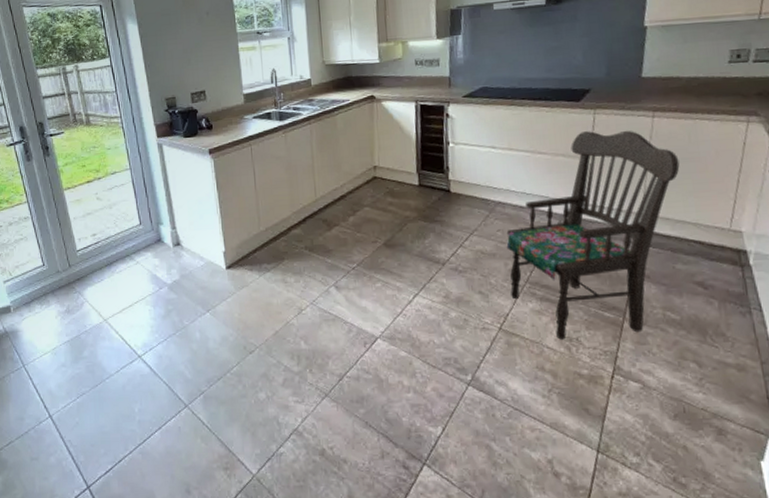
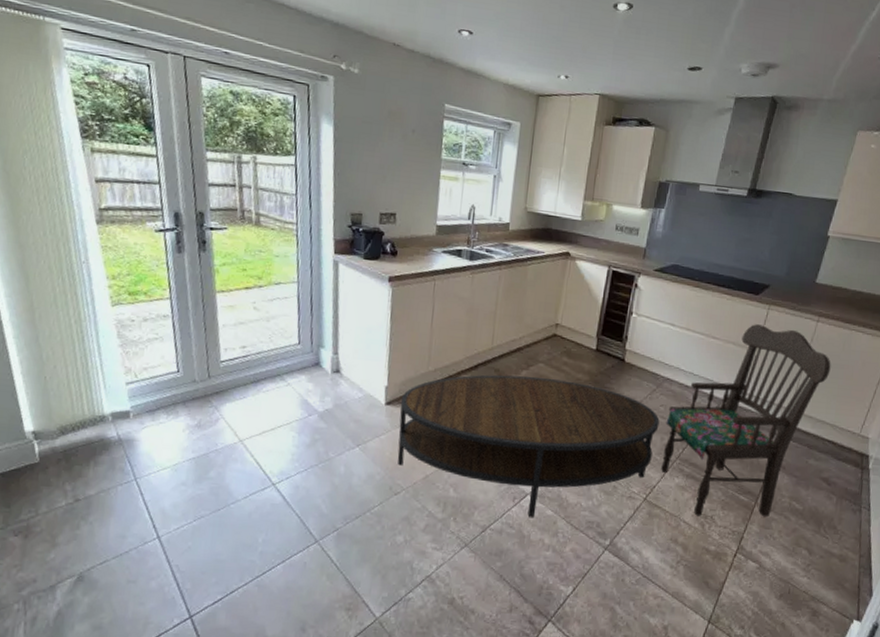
coffee table: none [239,220,500,362] -> present [397,375,660,518]

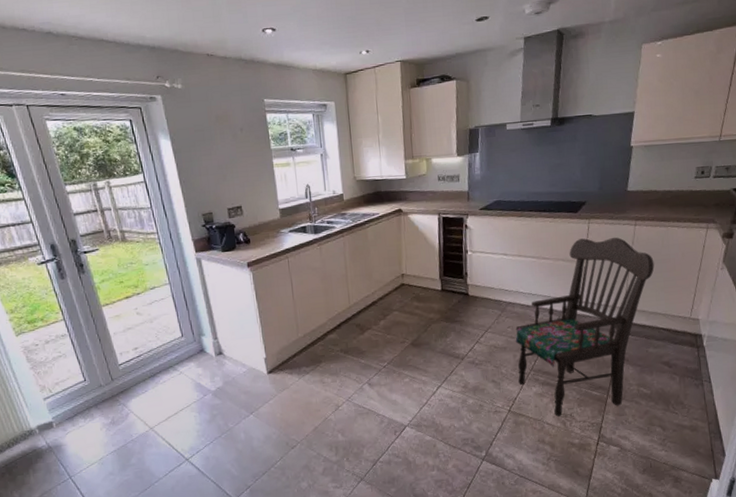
coffee table: present [397,375,660,518] -> none [280,322,510,446]

